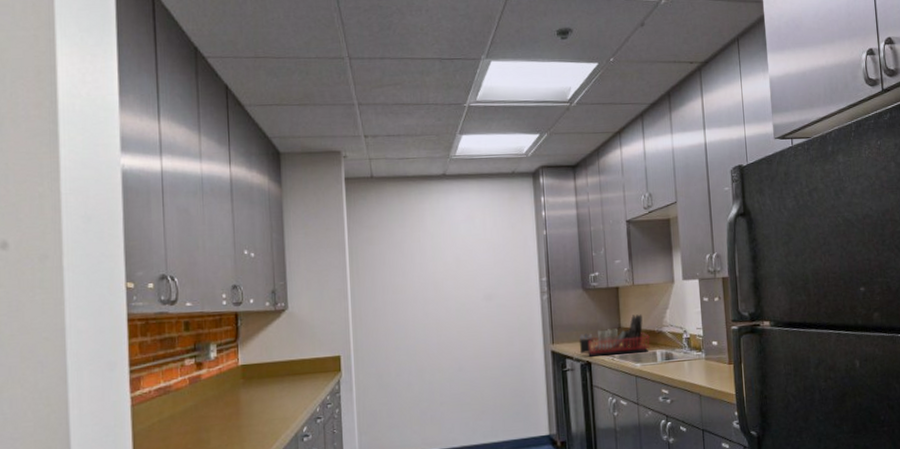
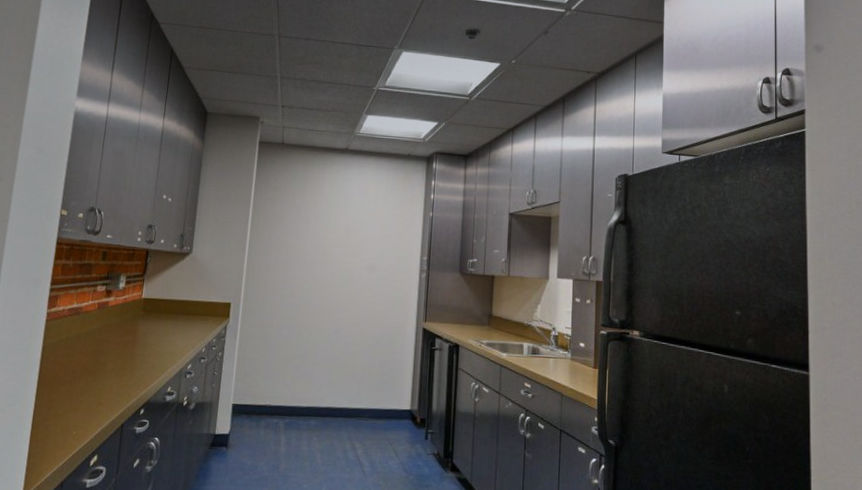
dish rack: present [579,314,650,357] -> none [450,305,519,343]

